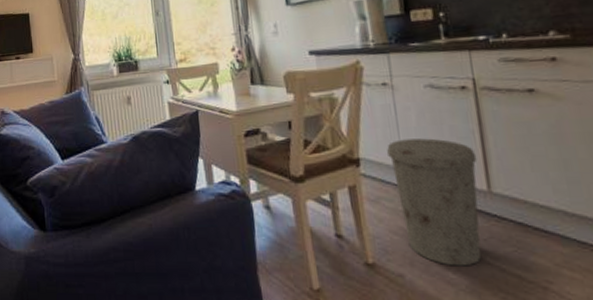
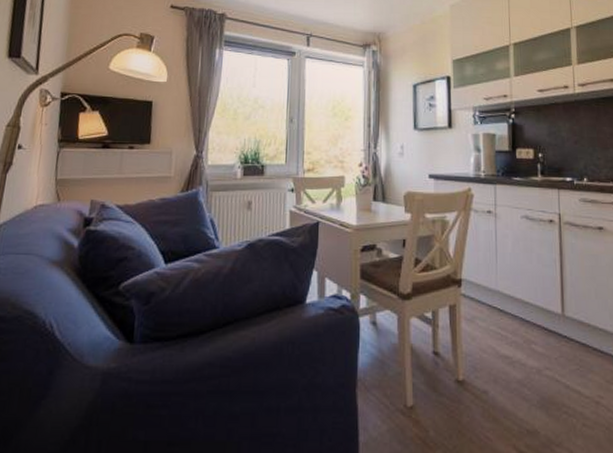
trash can: present [387,138,482,267] -> none [486,264,556,383]

